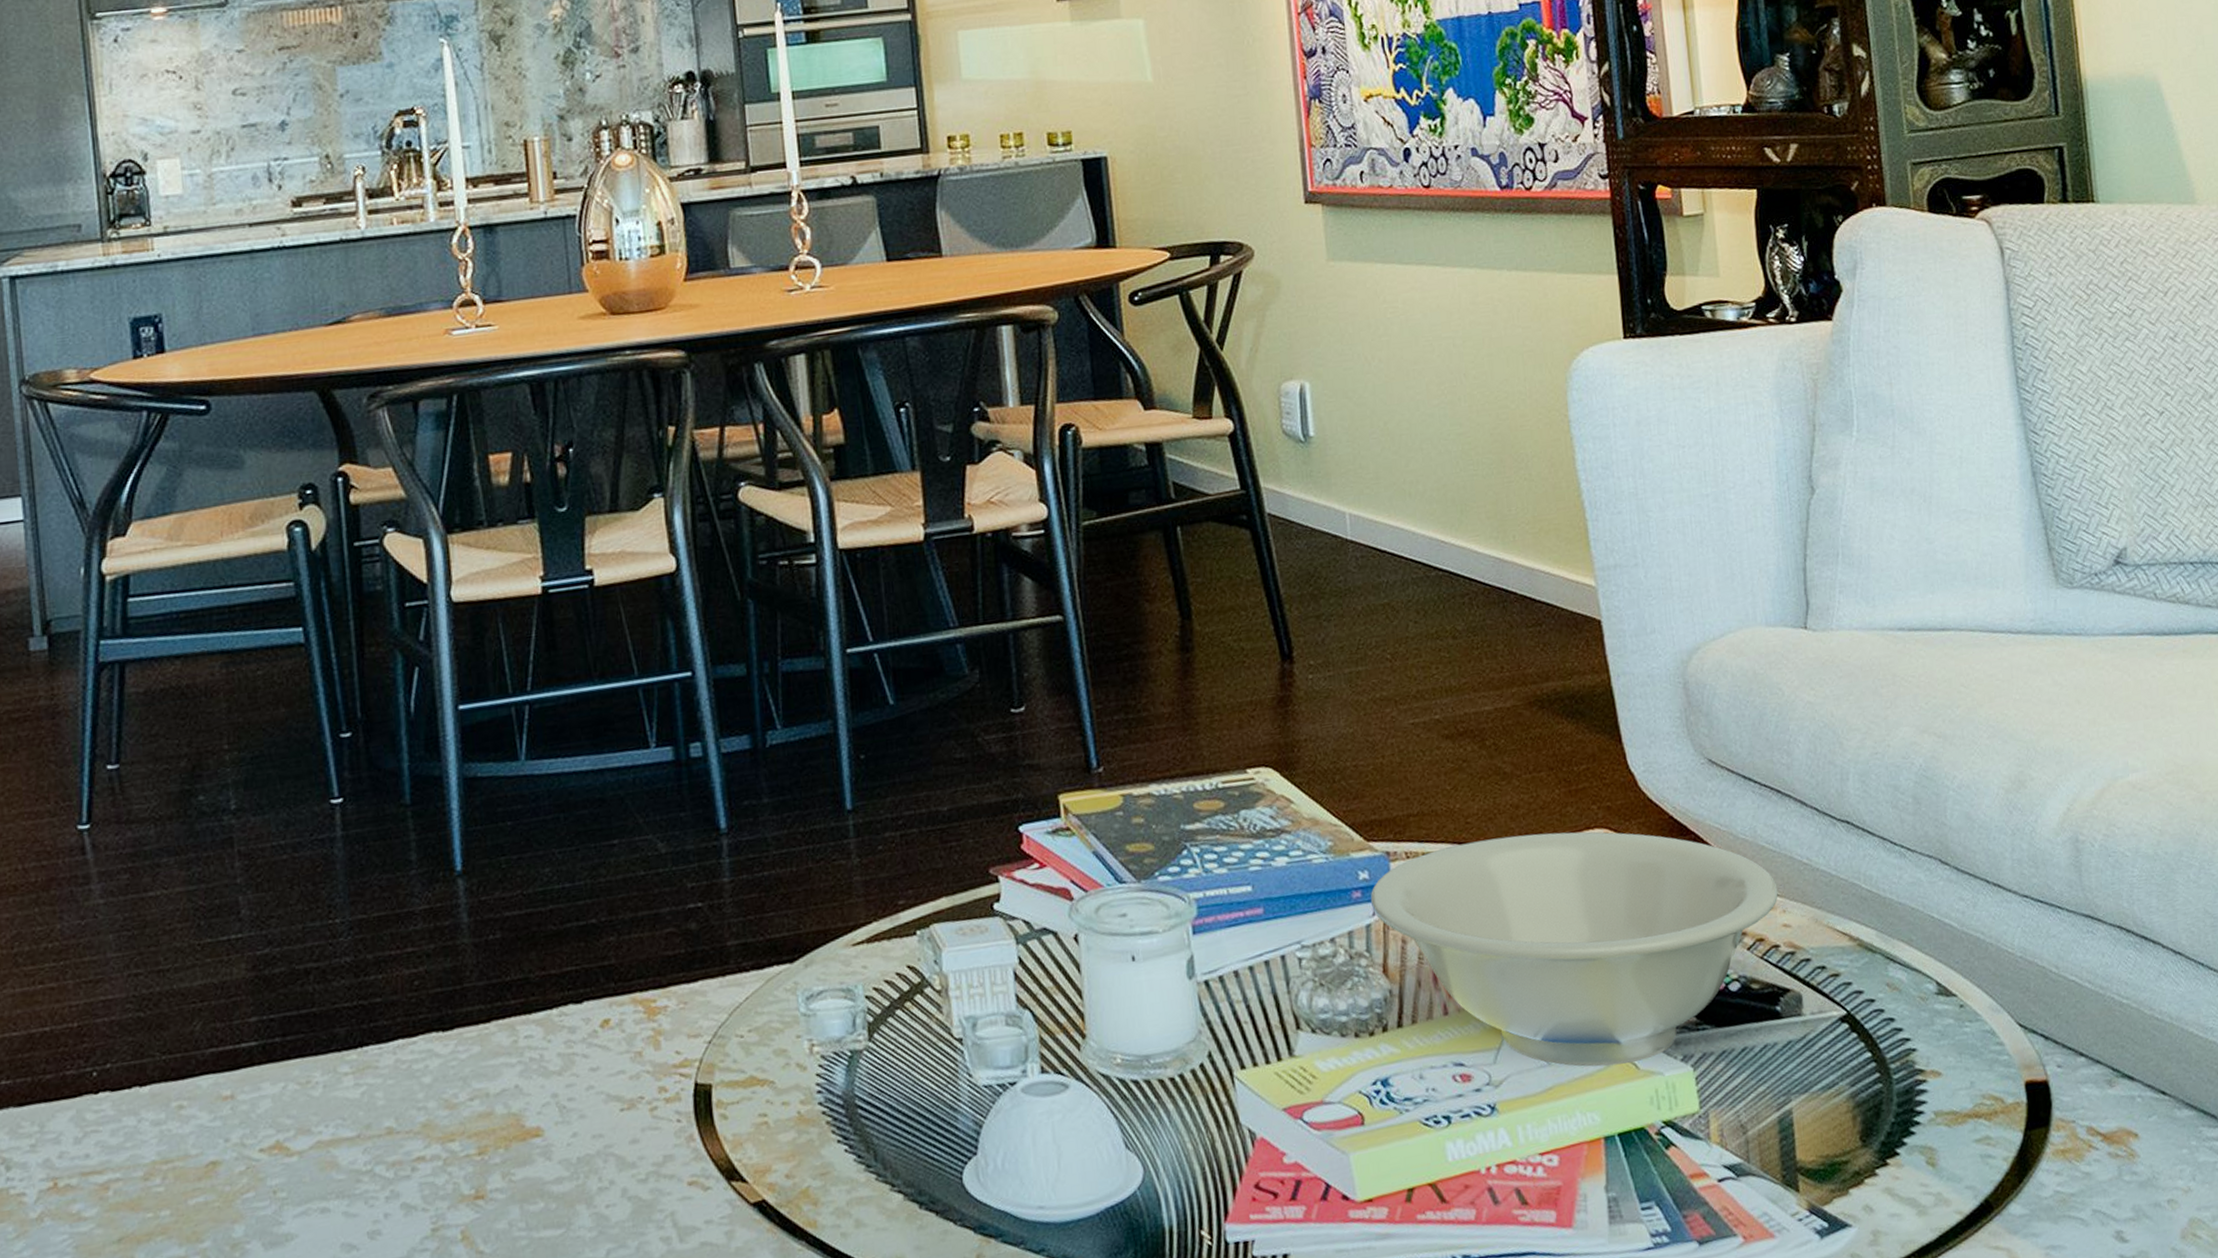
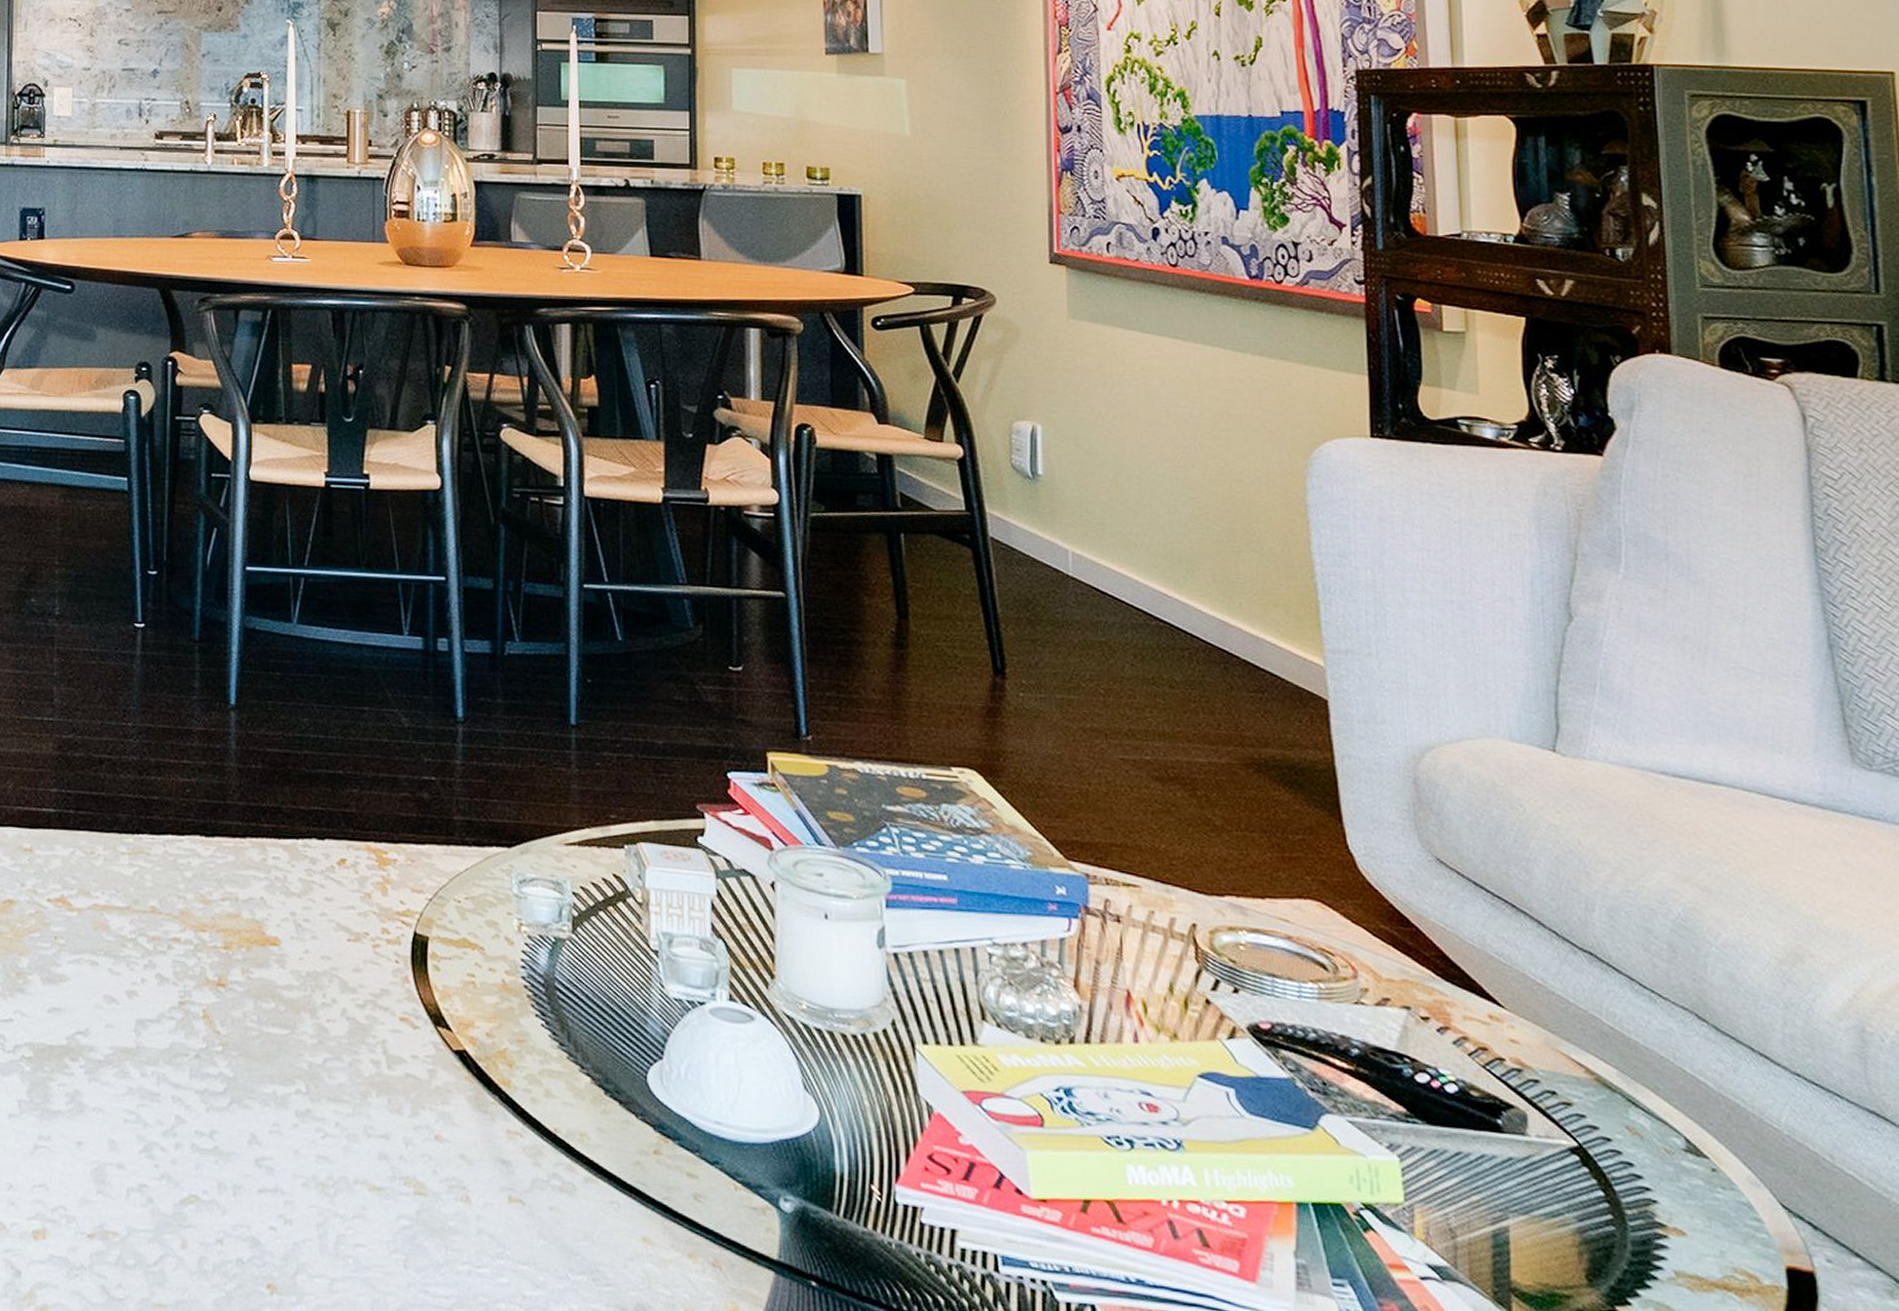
decorative bowl: present [1370,831,1778,1067] -> none [1066,883,1507,1138]

